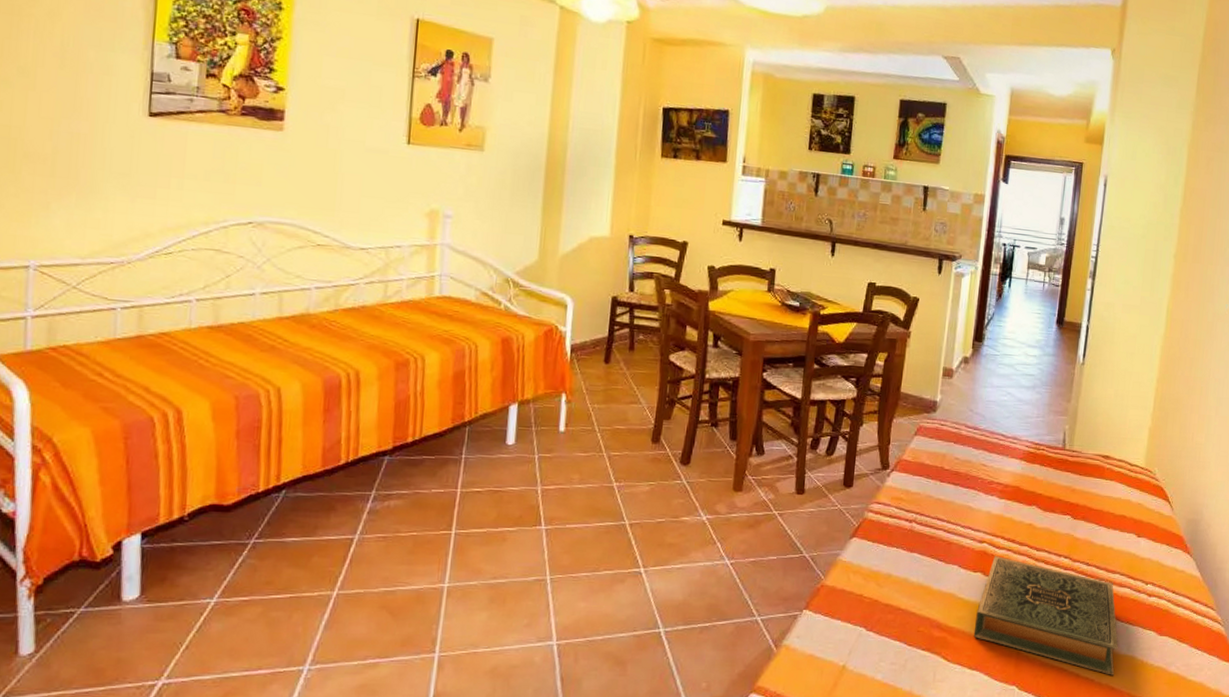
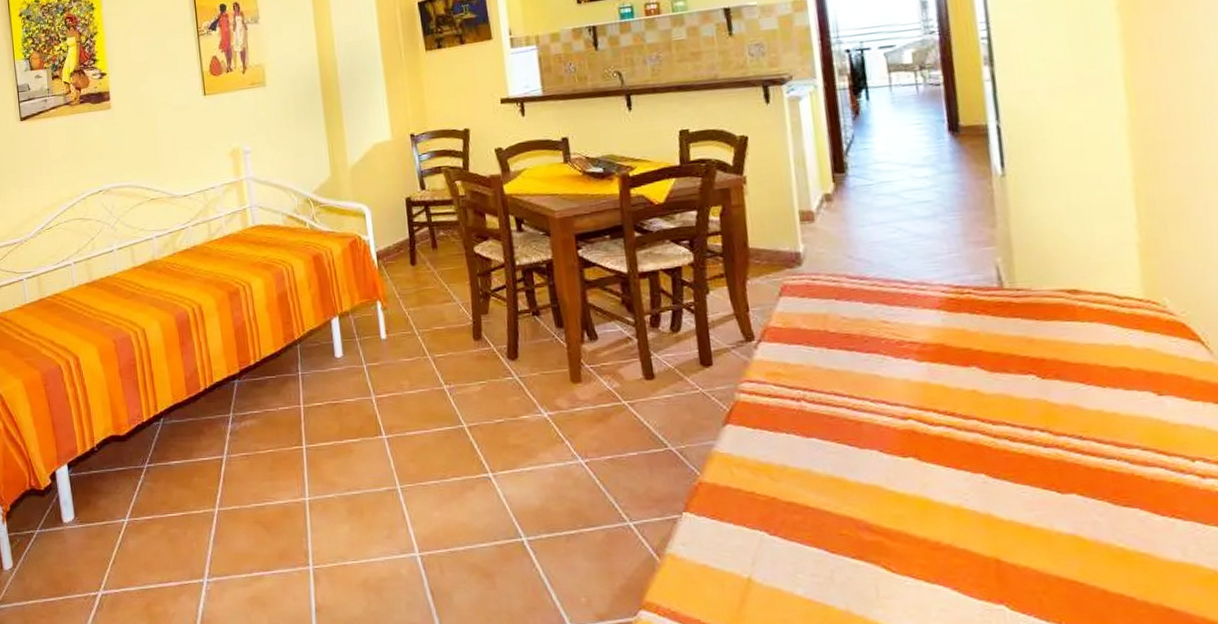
hardback book: present [973,556,1118,675] -> none [919,435,1169,591]

